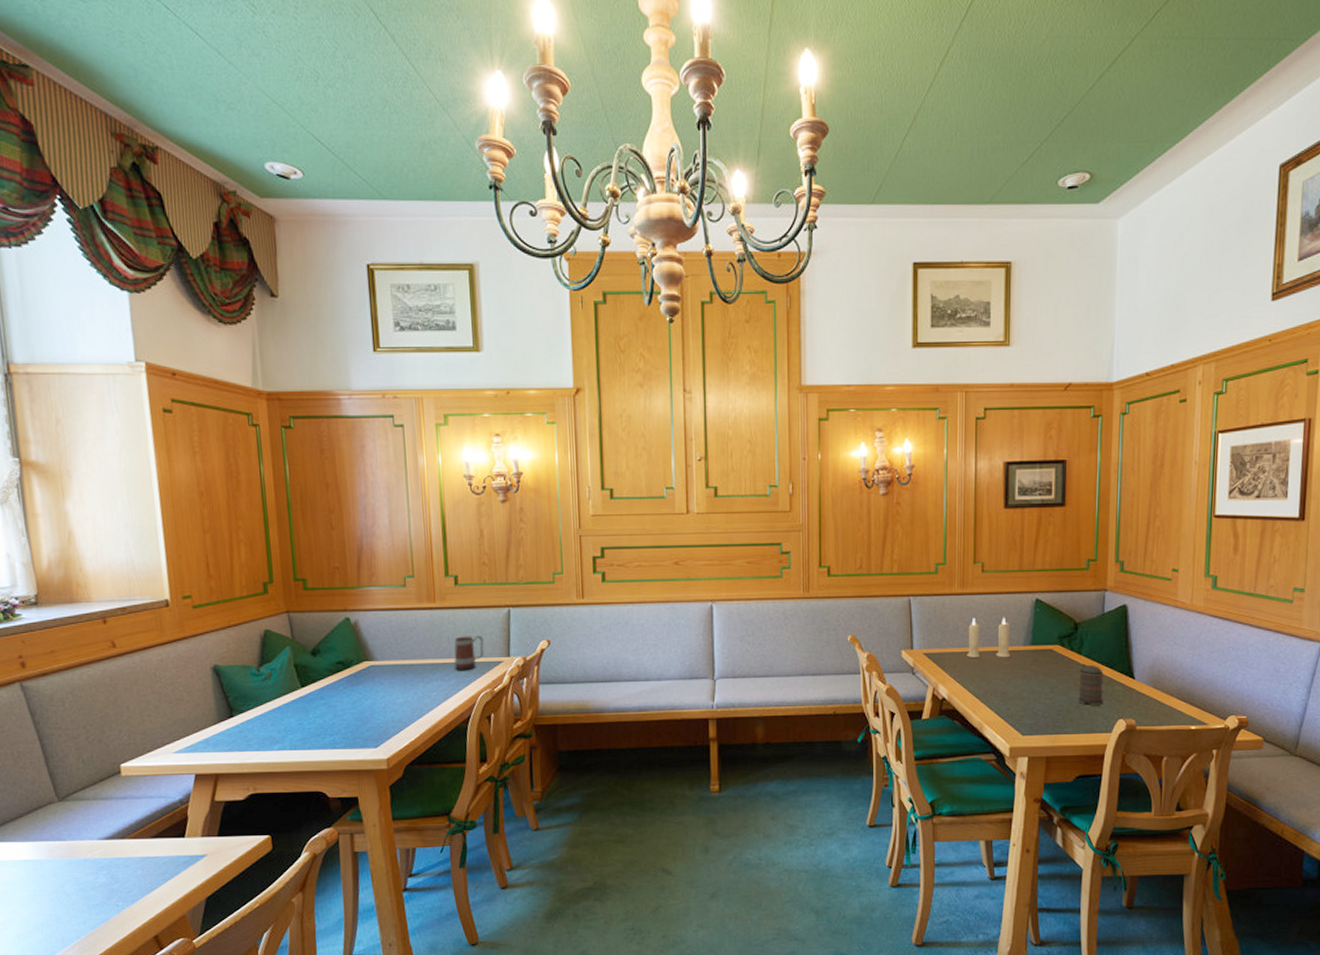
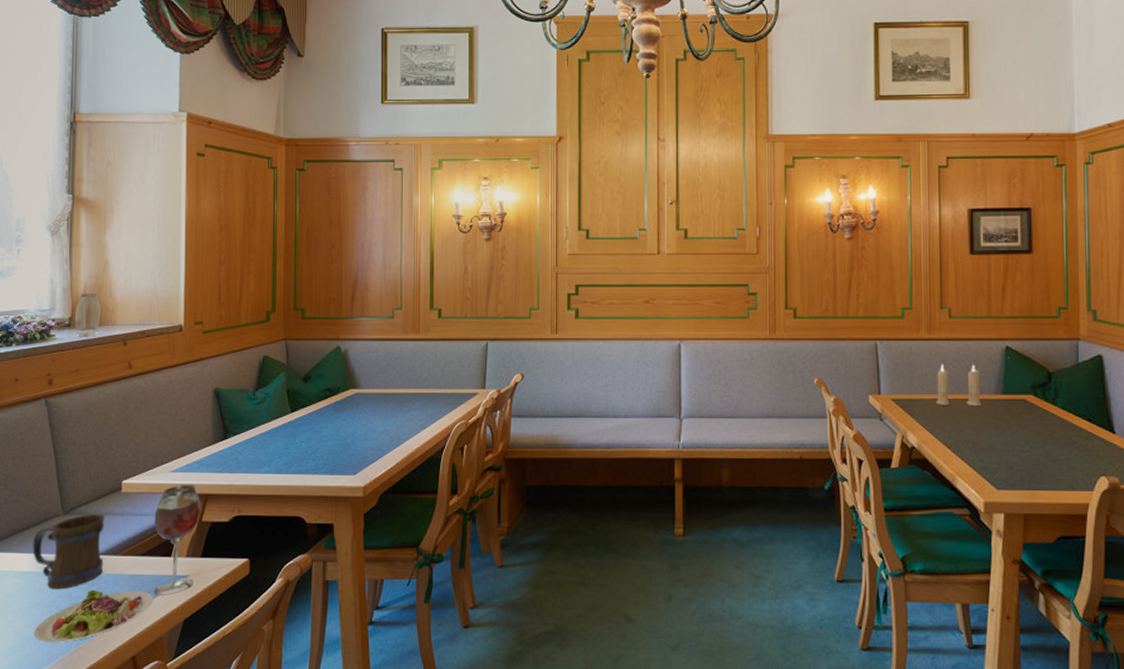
beer mug: none [27,798,112,875] -> present [32,513,105,588]
vase: none [41,568,72,616] -> present [75,294,101,337]
salad plate: none [43,872,172,927] -> present [34,589,154,642]
wineglass: none [161,764,212,876] -> present [154,484,200,596]
beer mug: present [454,634,484,671] -> none [433,366,462,402]
beer mug: present [1078,663,1104,706] -> none [1055,415,1082,461]

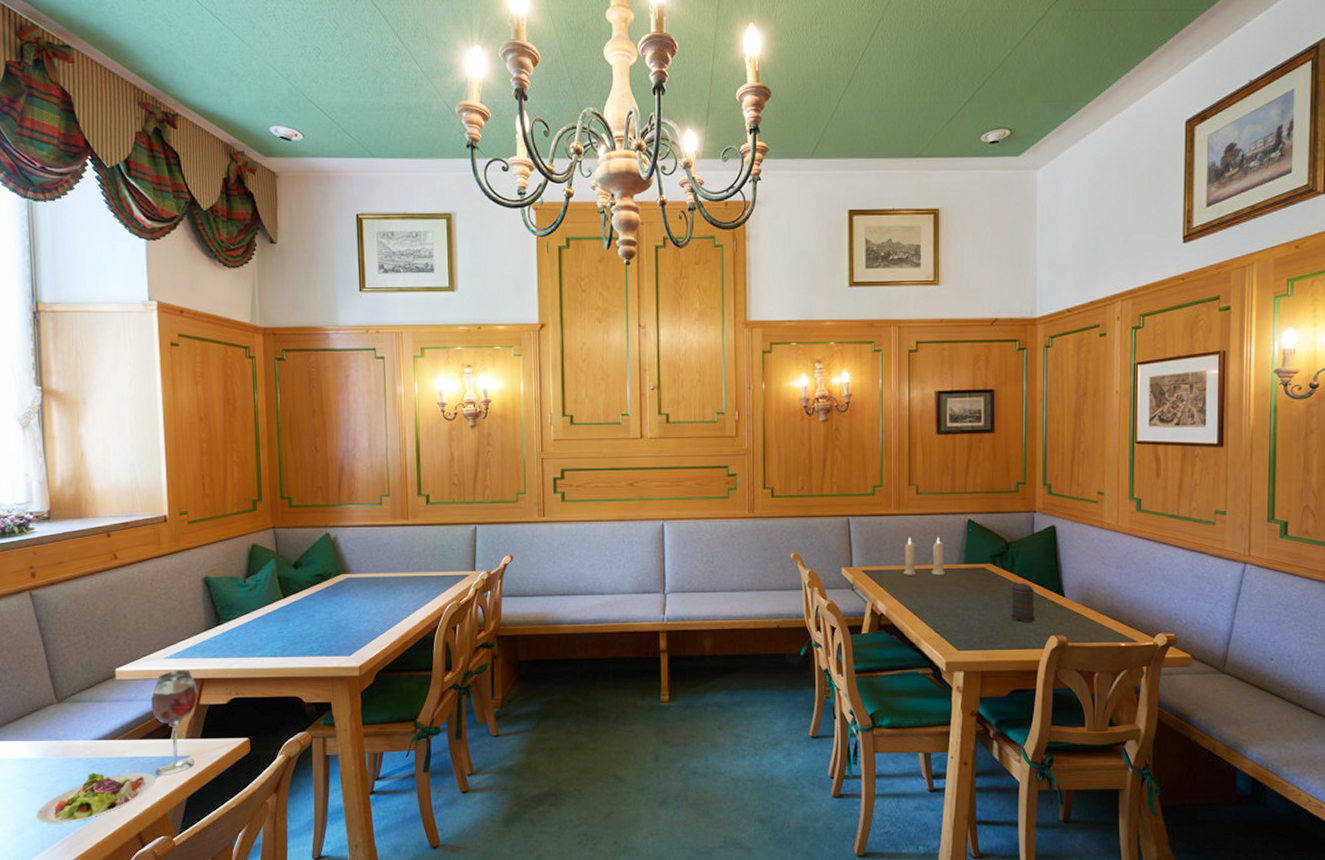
beer mug: present [32,513,105,588] -> none [27,700,103,773]
vase: present [75,294,101,337] -> none [53,486,81,530]
beer mug: none [1055,415,1082,461] -> present [1011,581,1035,623]

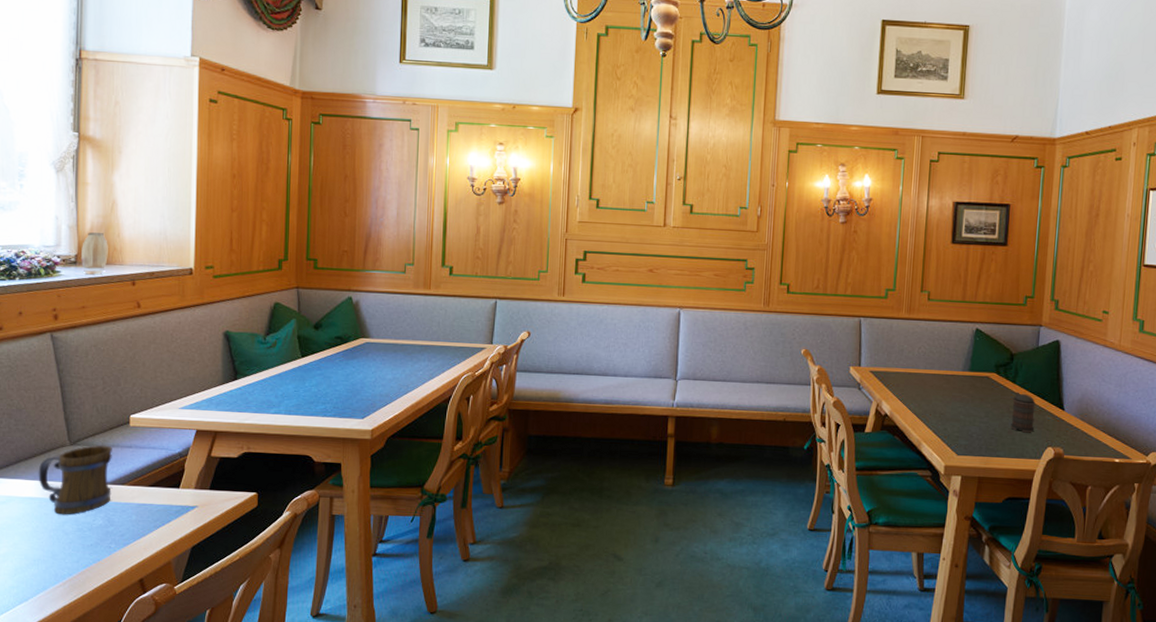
beer mug: none [27,700,103,773] -> present [38,445,112,514]
salad plate: present [36,772,156,823] -> none [41,516,162,564]
vase: none [53,486,81,530] -> present [81,232,108,275]
wineglass: present [150,669,197,775] -> none [162,420,209,524]
candle: present [903,537,946,576] -> none [910,341,951,382]

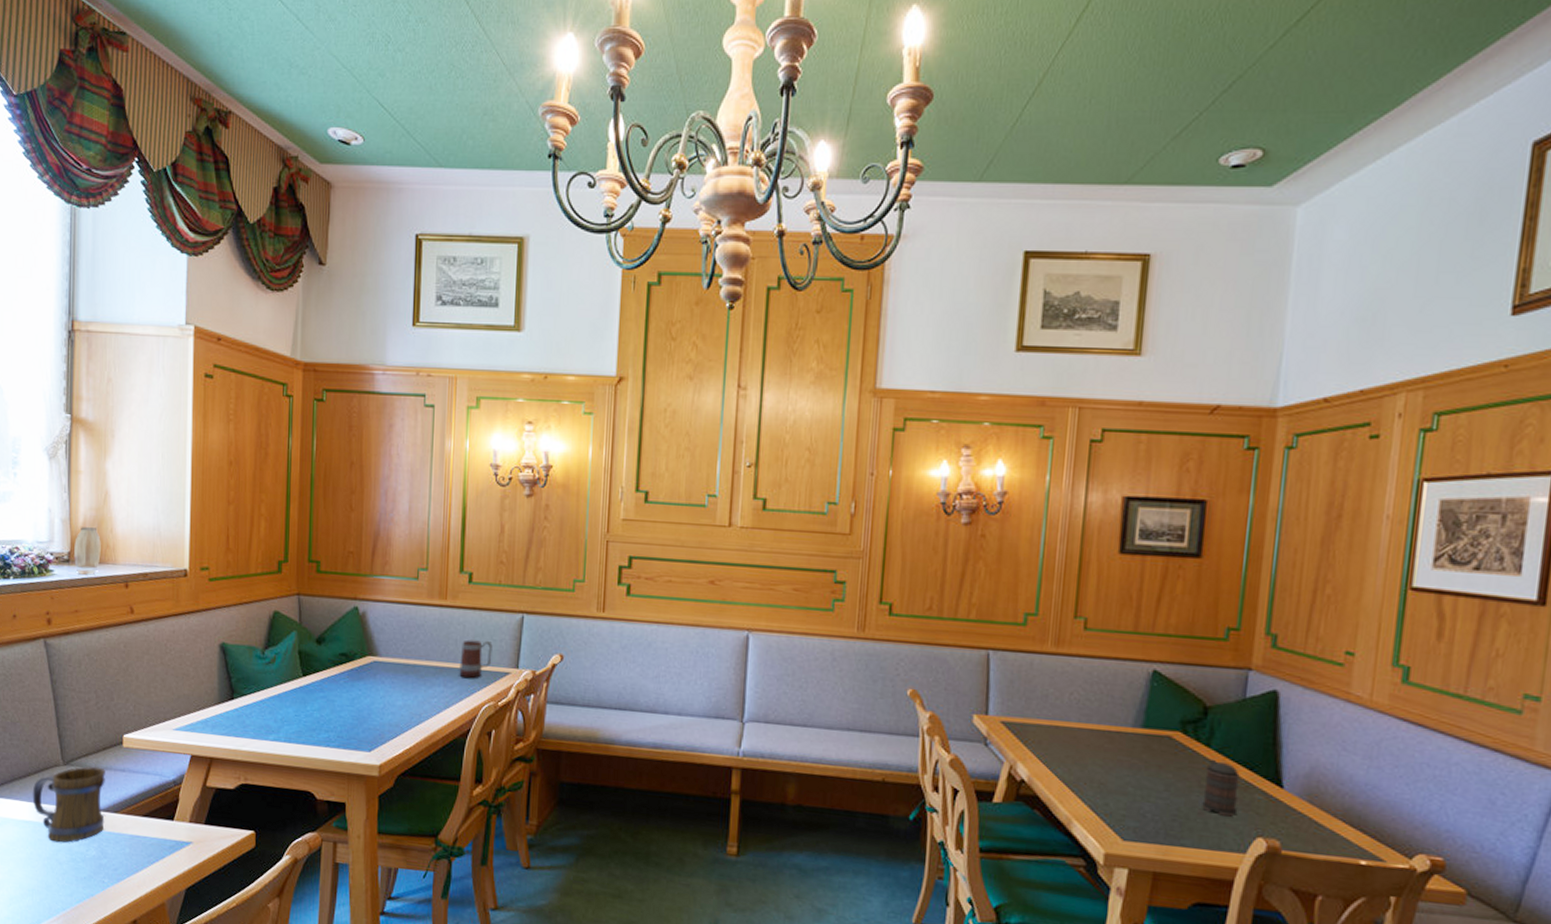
beer mug: none [442,321,470,354] -> present [459,639,493,679]

